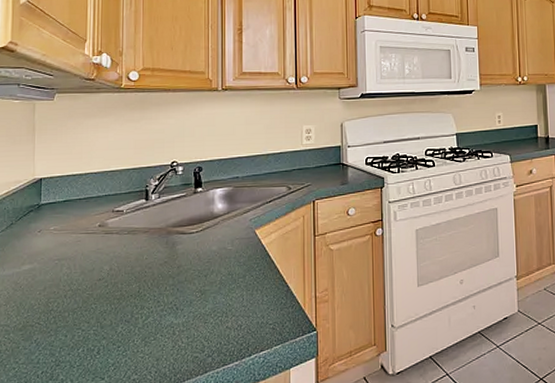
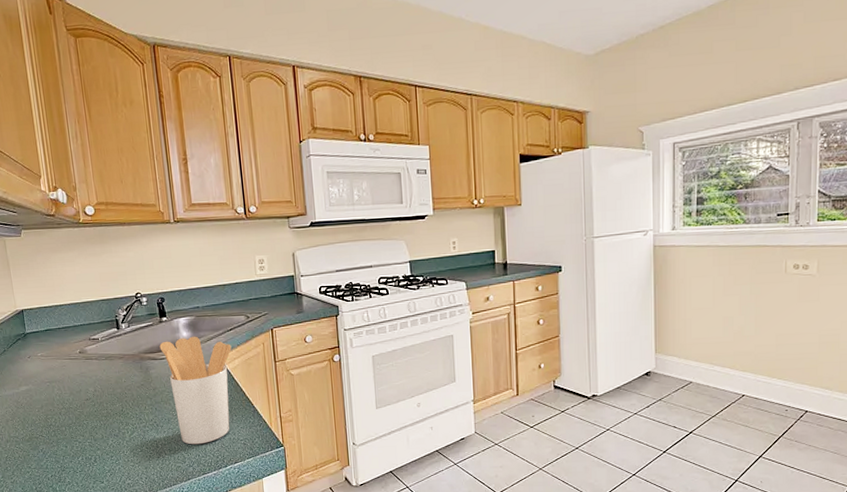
utensil holder: none [191,208,269,331] -> present [159,336,232,445]

